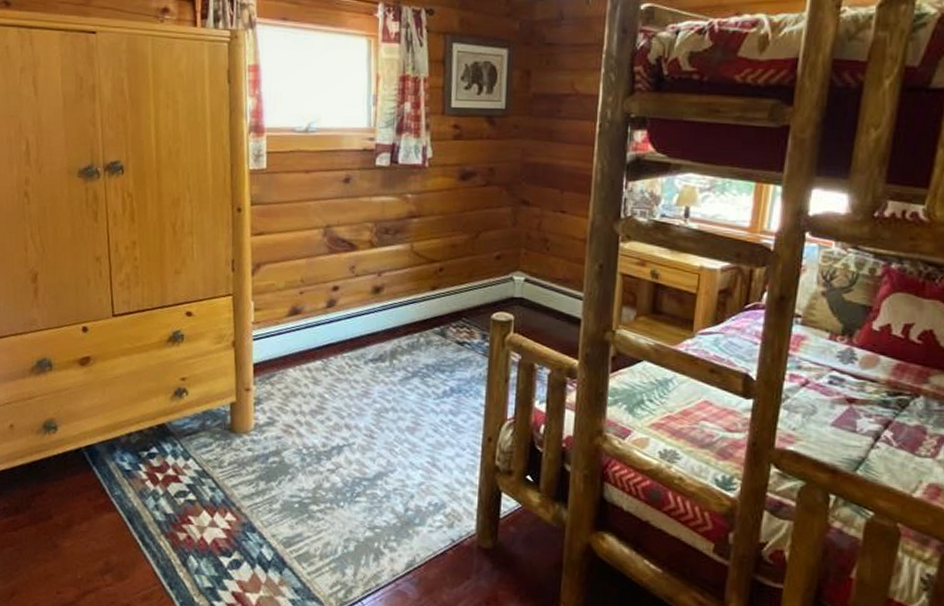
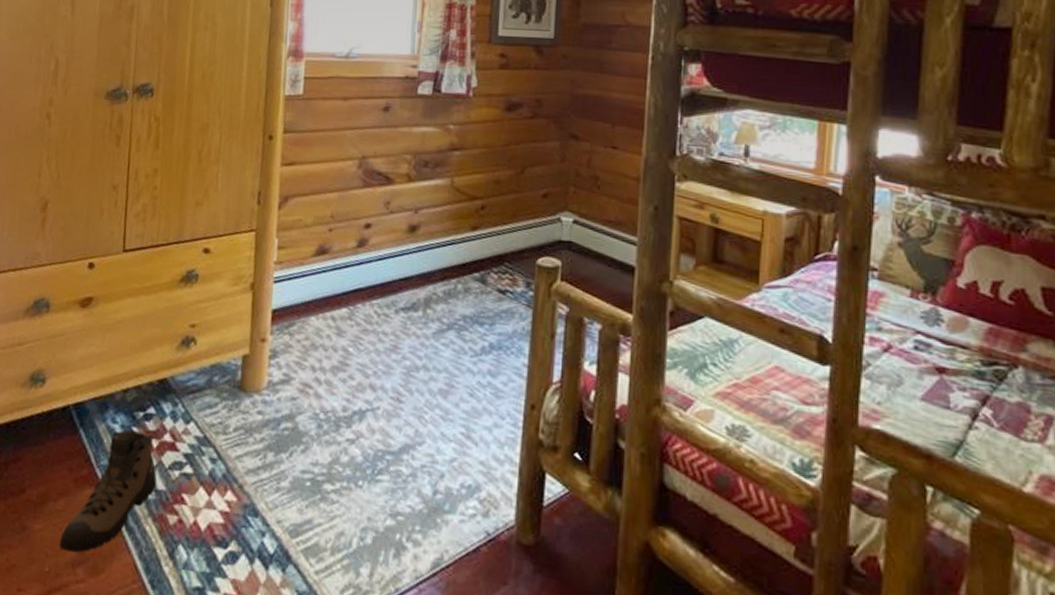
hiking boot: none [87,465,166,564] -> present [59,429,157,553]

